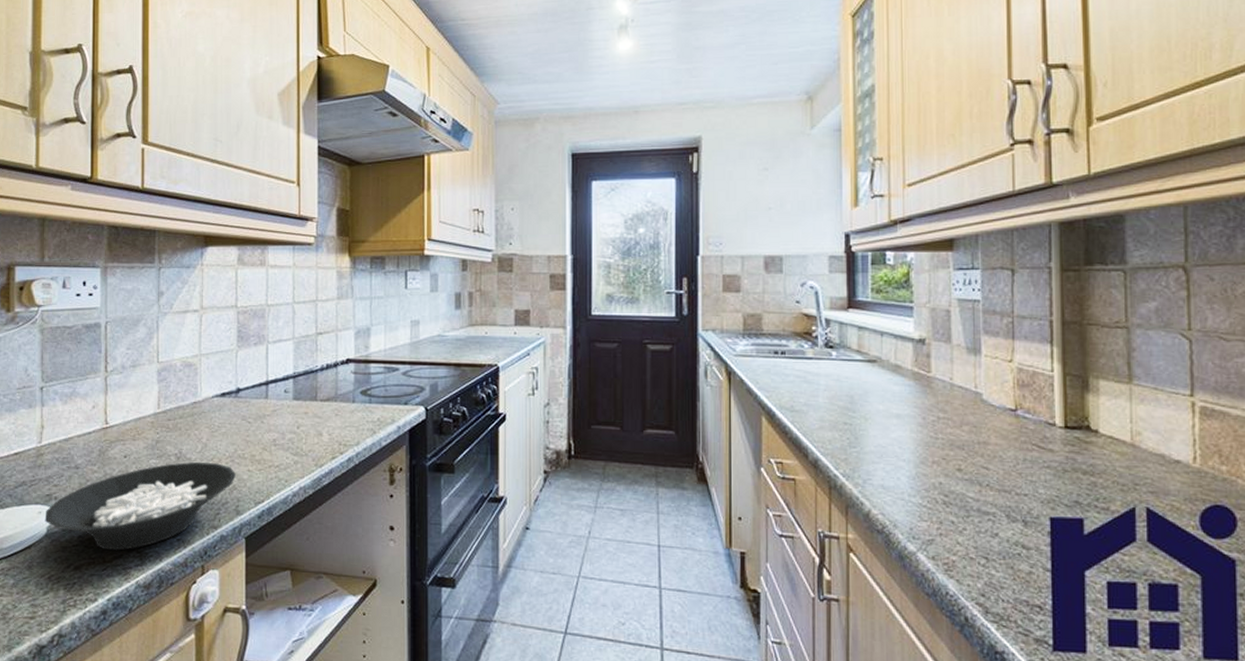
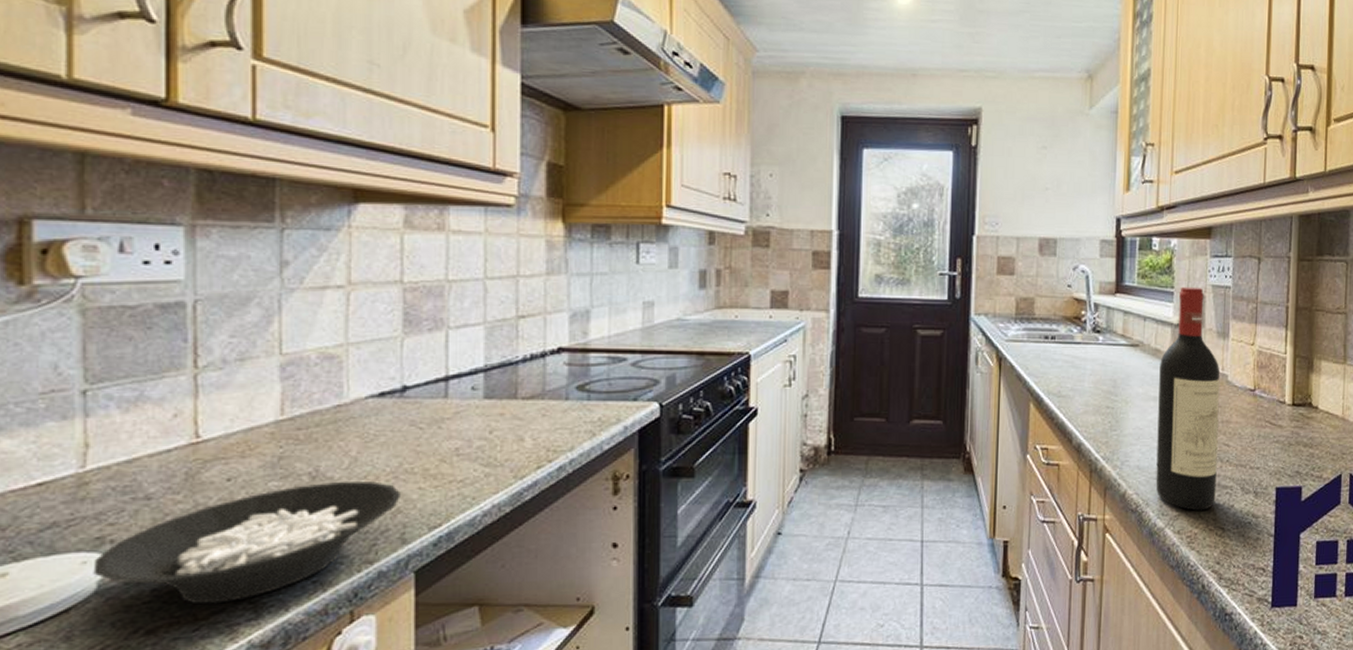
wine bottle: none [901,301,976,537] -> present [1156,286,1220,511]

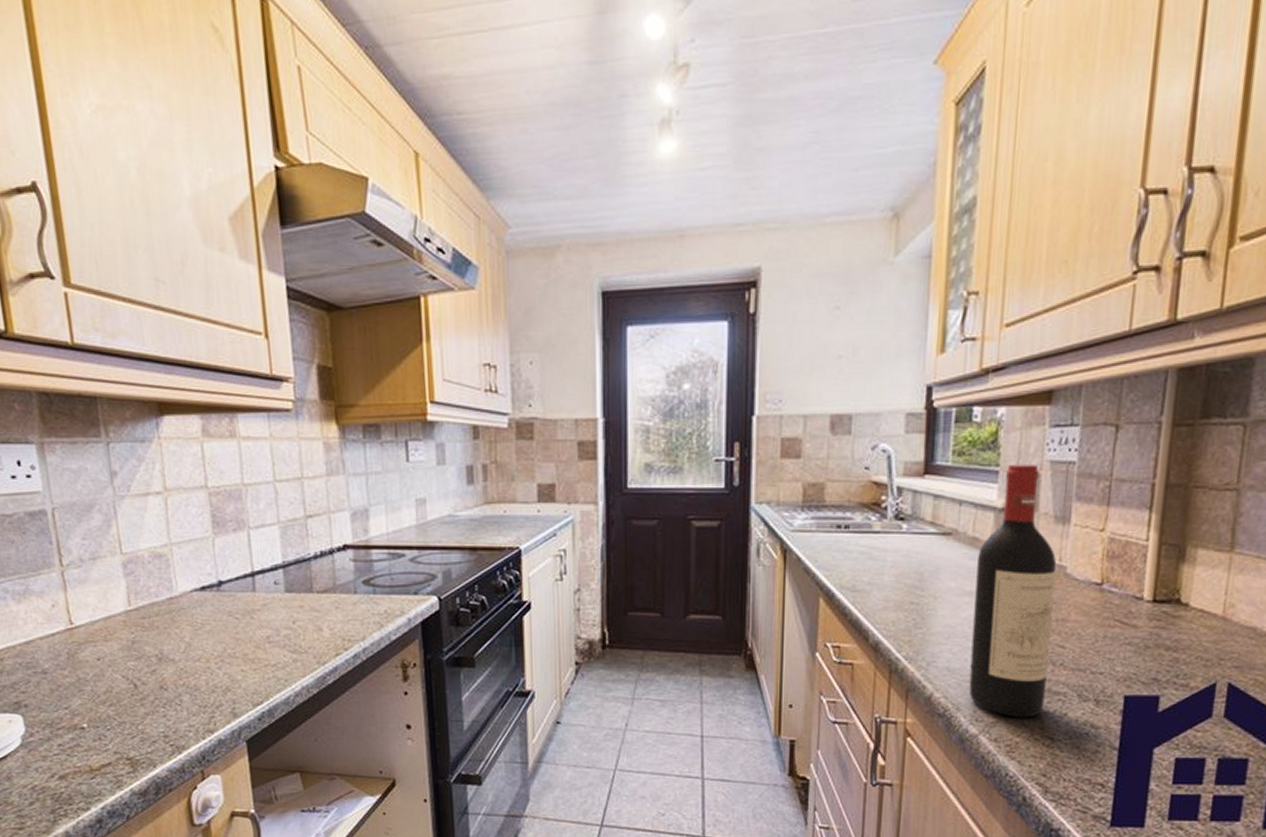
cereal bowl: present [93,481,402,605] -> none [16,662,229,759]

